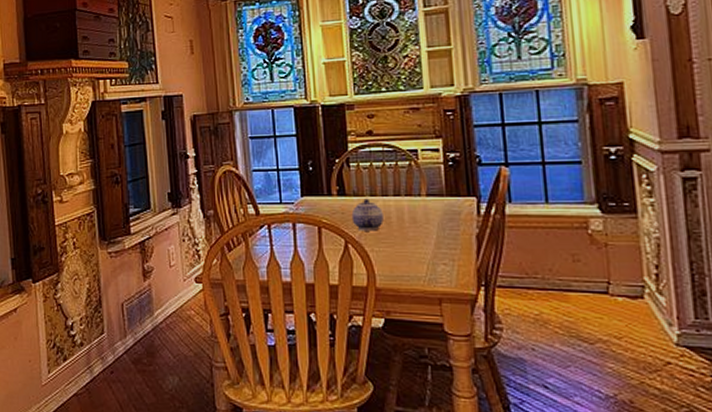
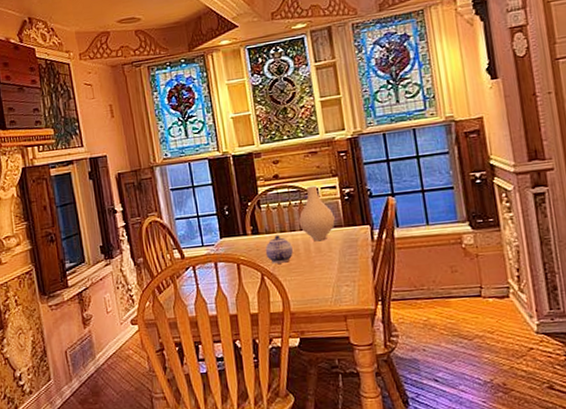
vase: none [392,146,437,210] -> present [298,185,336,242]

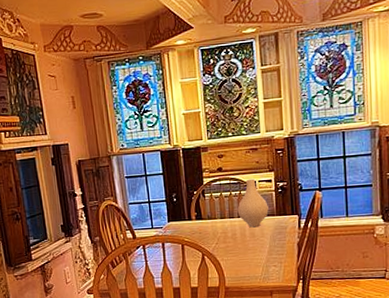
teapot: present [265,235,293,264] -> none [206,220,231,246]

